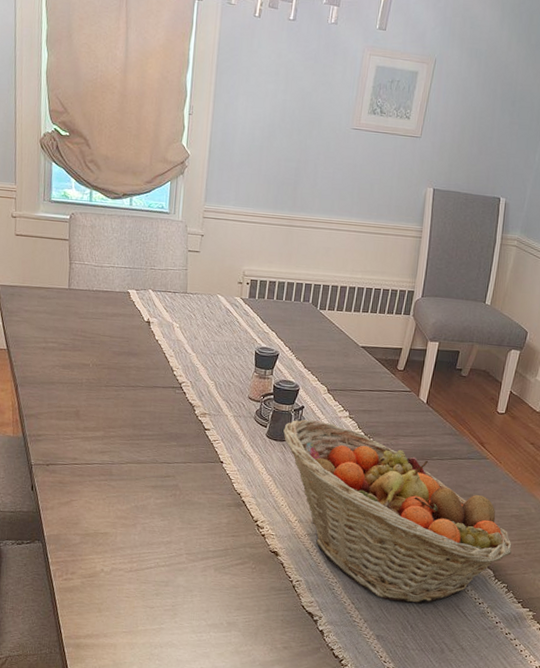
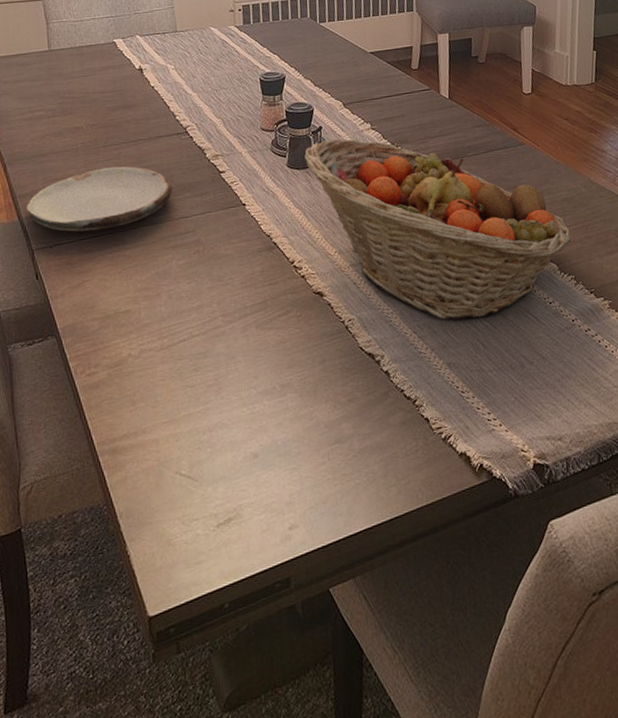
plate: none [31,404,161,459] -> present [26,166,173,232]

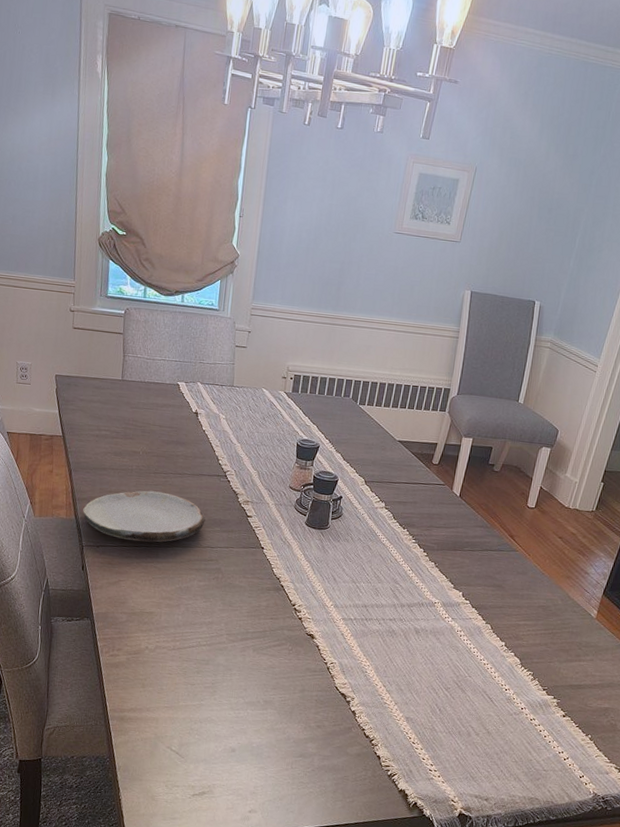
fruit basket: present [304,139,572,321] -> none [322,509,539,688]

